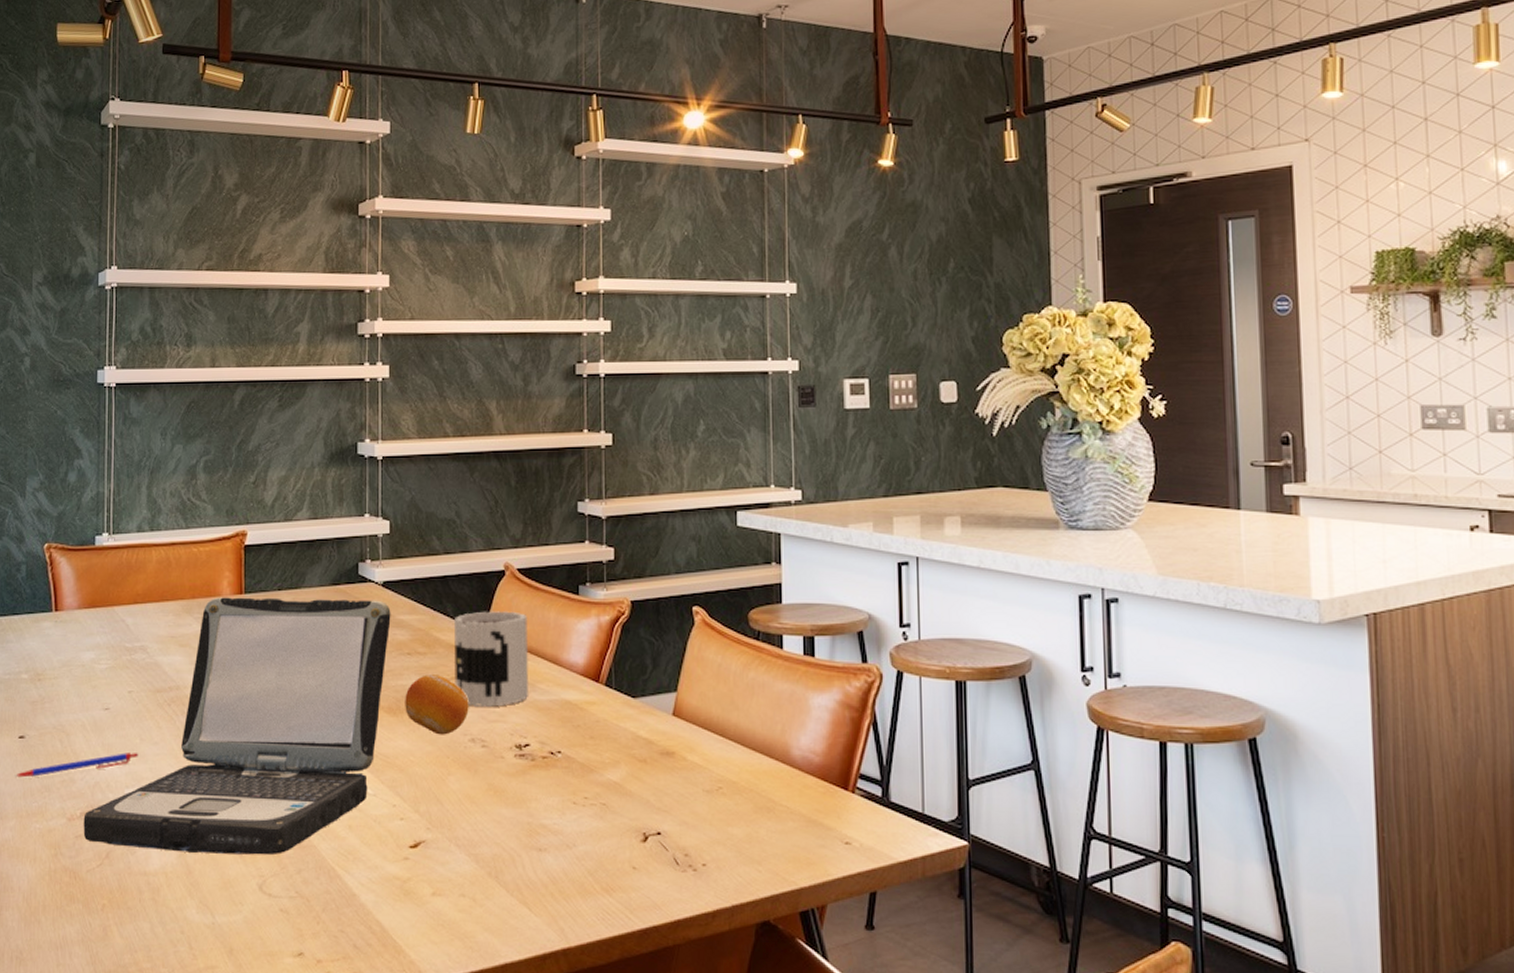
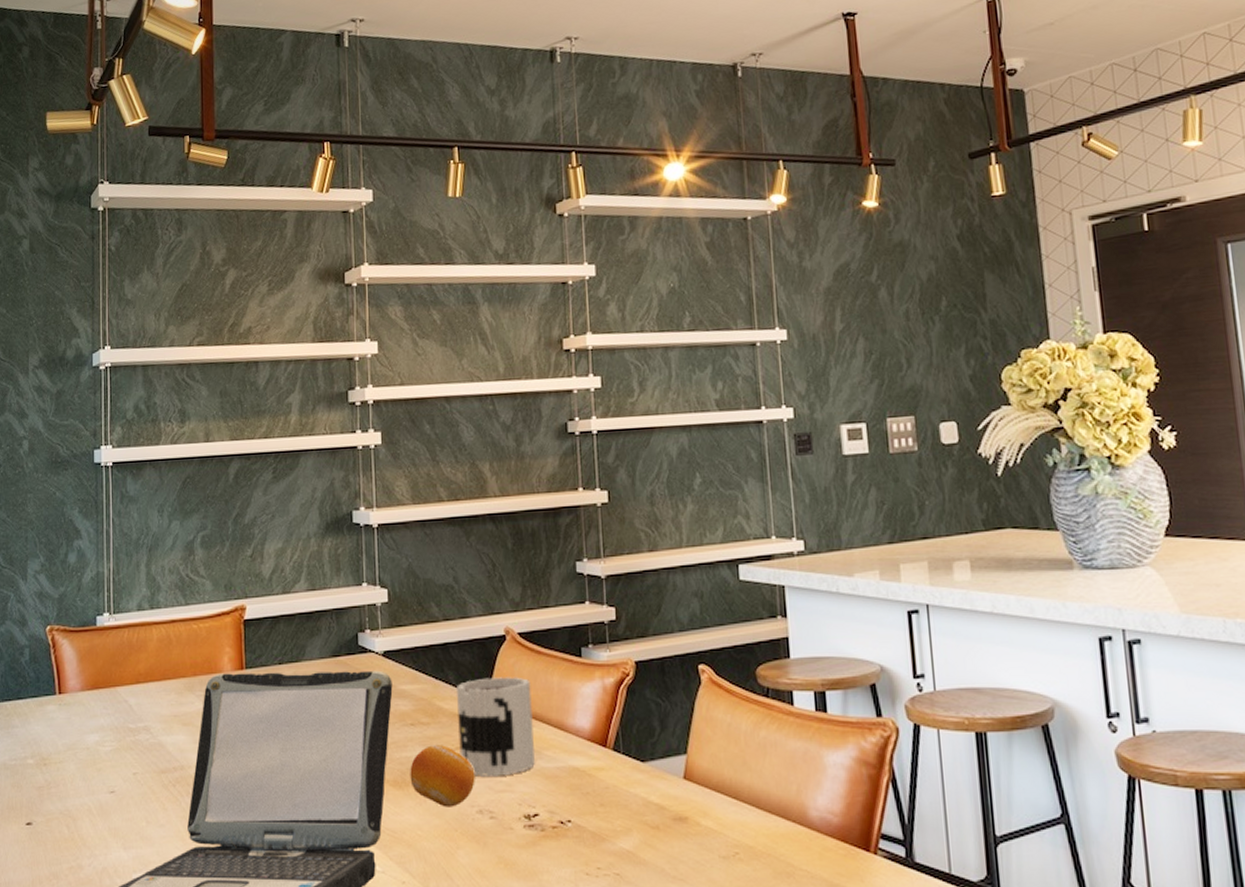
pen: present [14,753,138,778] -> none [22,836,145,866]

